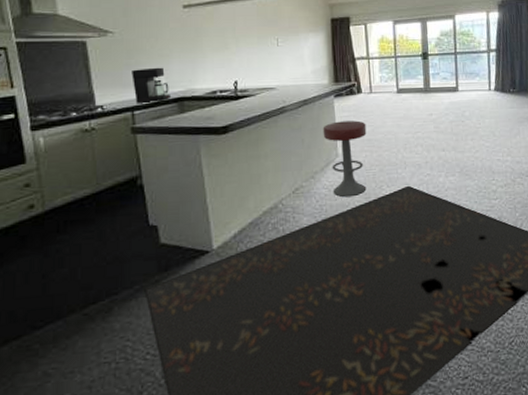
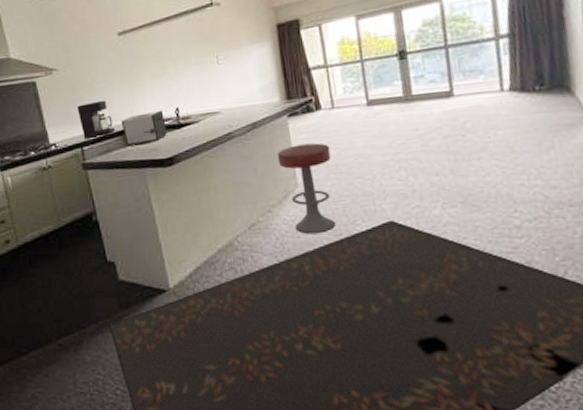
toaster: none [177,81,224,113] -> present [121,110,167,146]

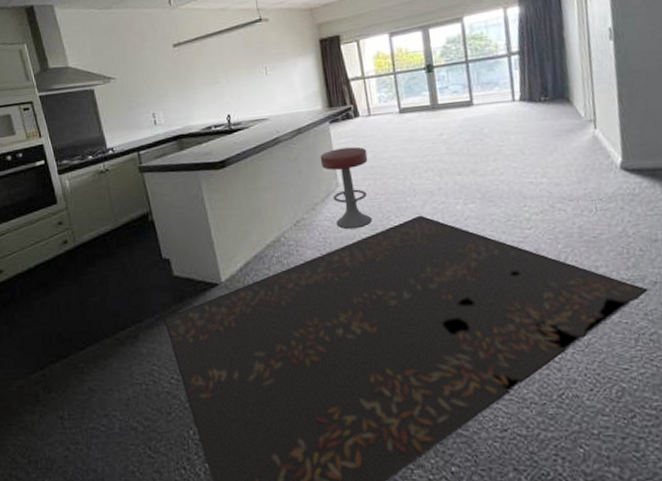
coffee maker: present [77,100,115,140] -> none [134,107,170,144]
toaster: present [121,110,167,146] -> none [175,116,219,150]

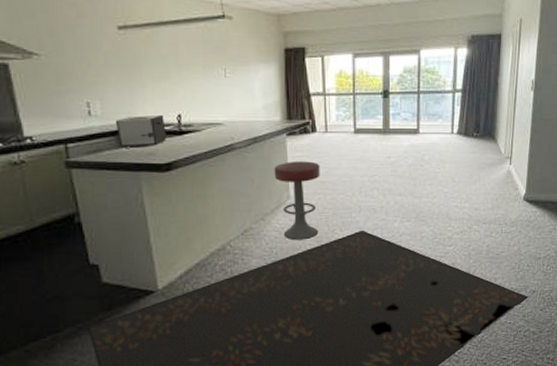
toaster: none [175,116,219,150] -> present [115,114,167,148]

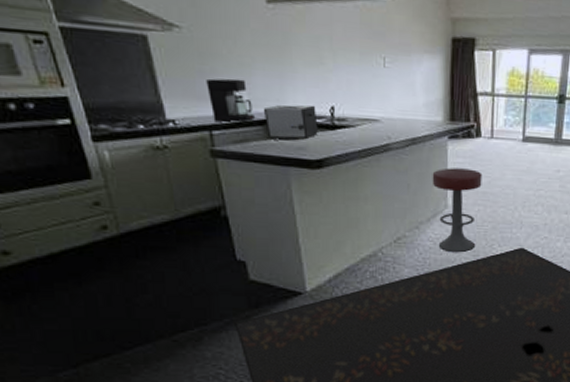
coffee maker: none [62,96,107,136] -> present [206,78,254,123]

